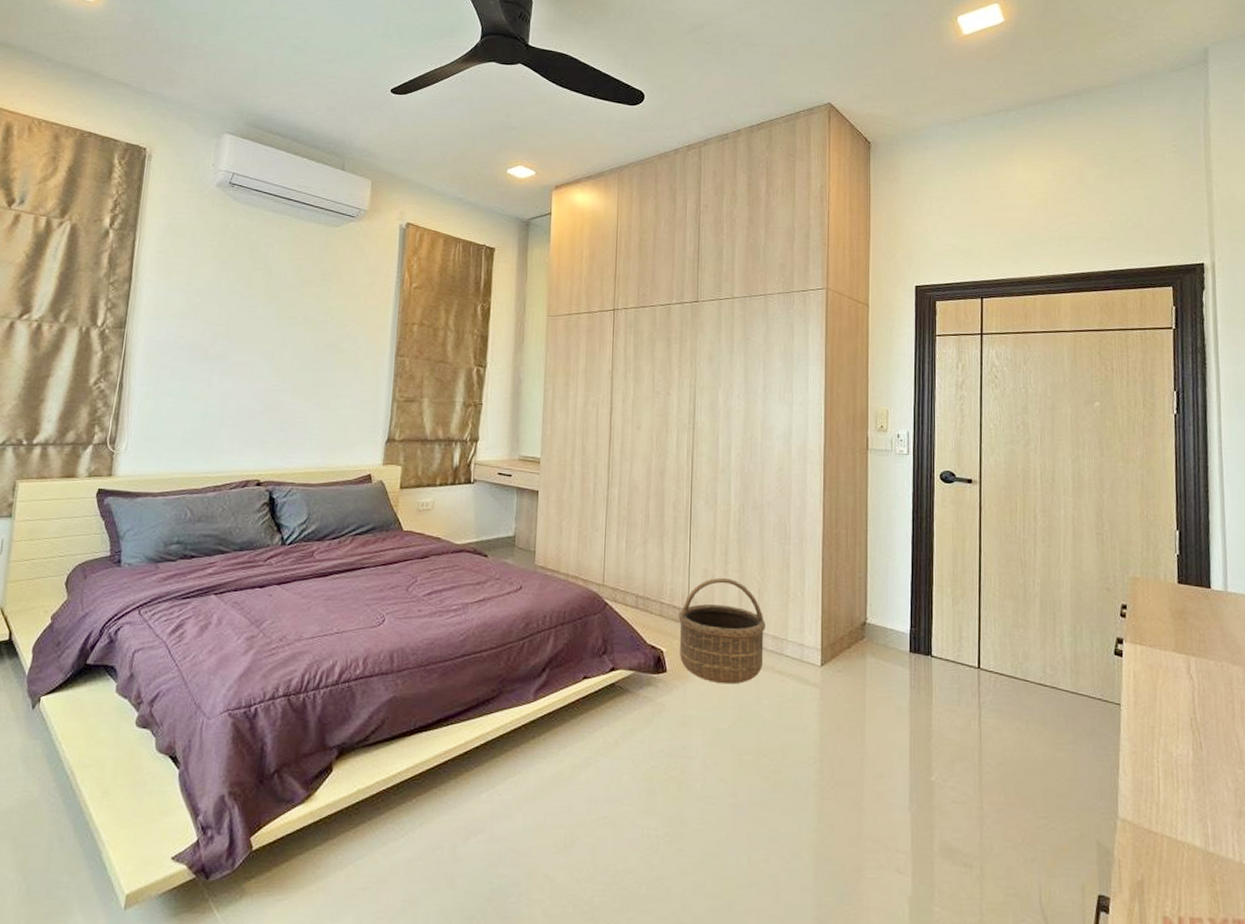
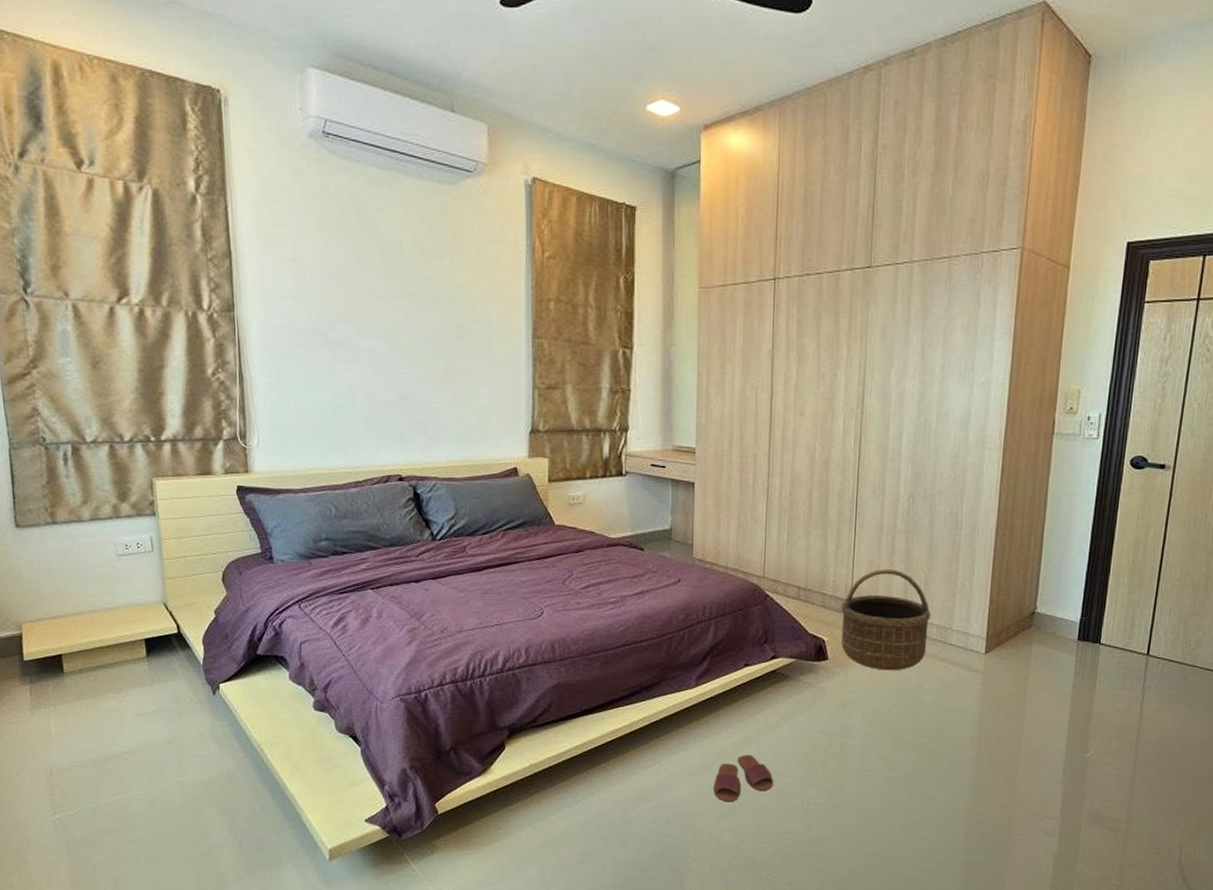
slippers: none [549,778,612,834] -> present [713,754,773,802]

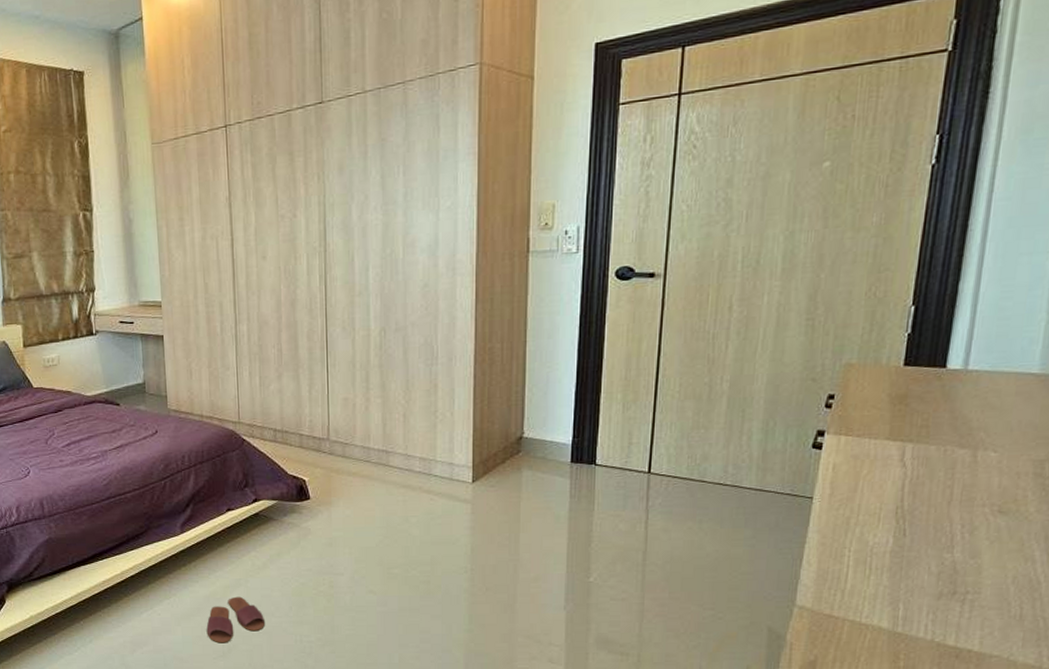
basket: present [841,568,931,671] -> none [319,404,412,507]

